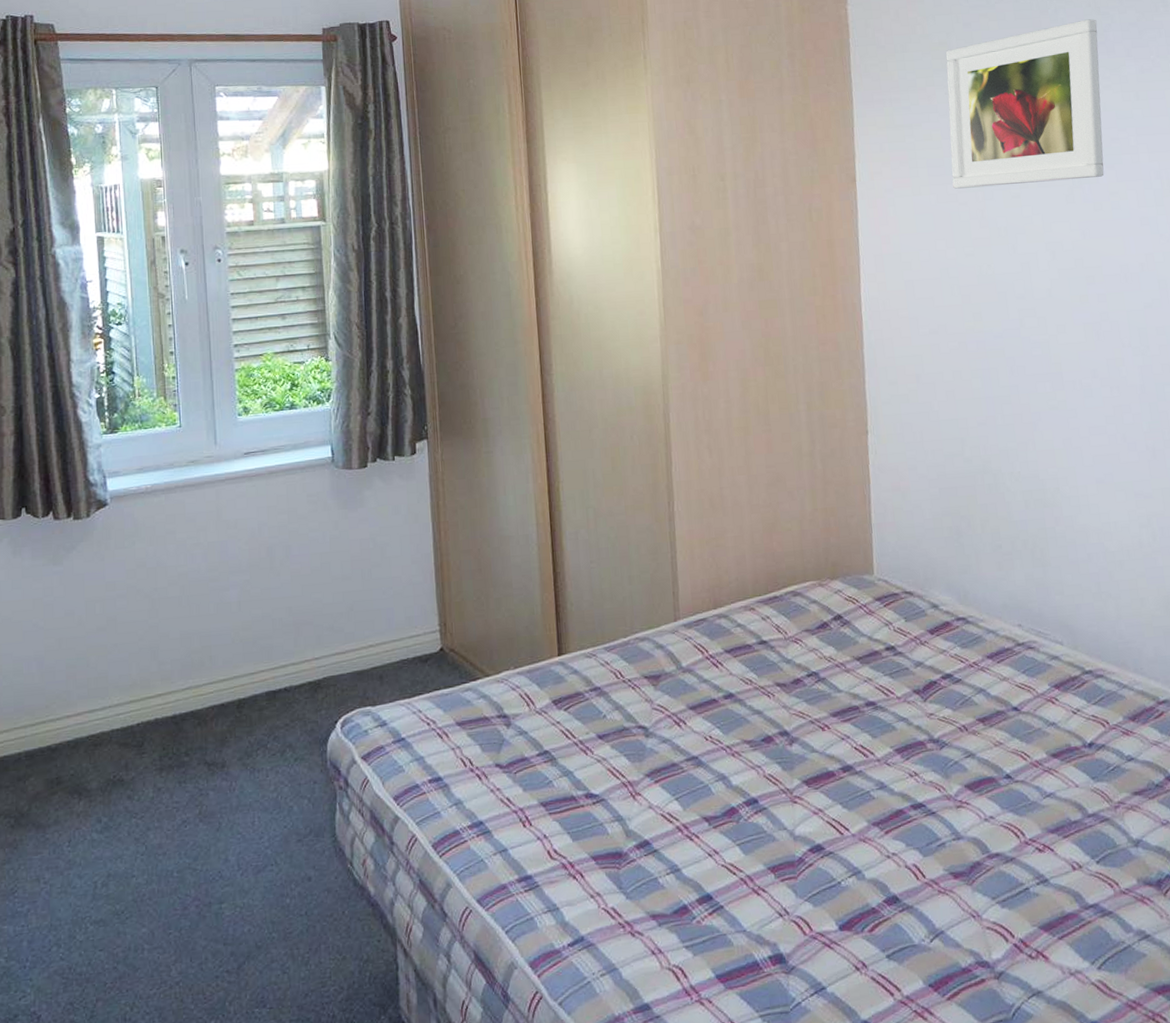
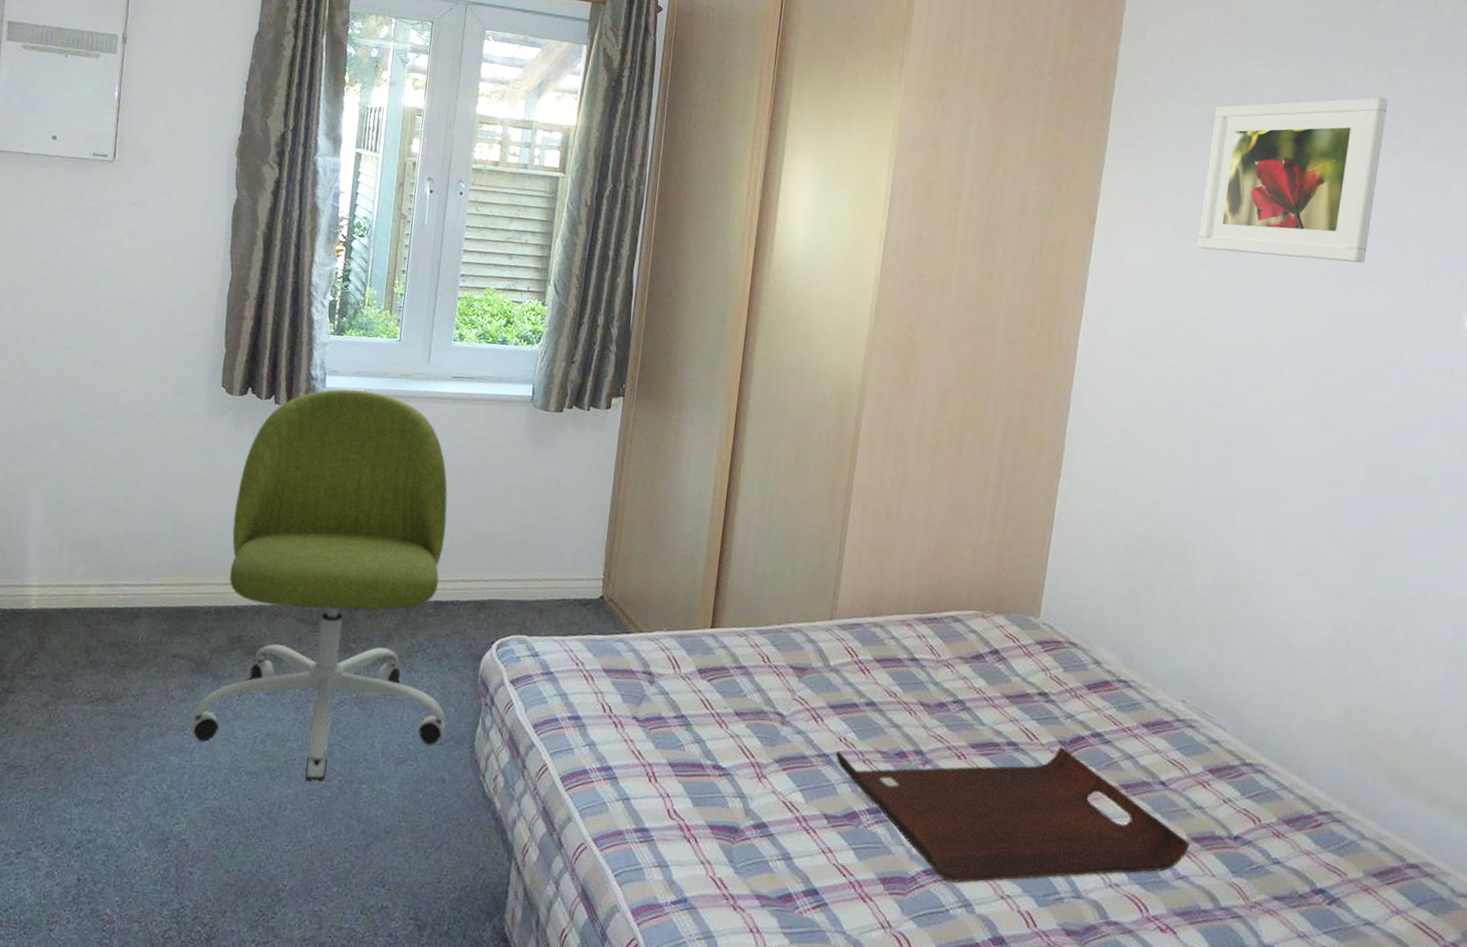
office chair: none [18,486,303,915] -> present [189,389,448,782]
serving tray: none [704,696,1051,854] -> present [836,747,1190,883]

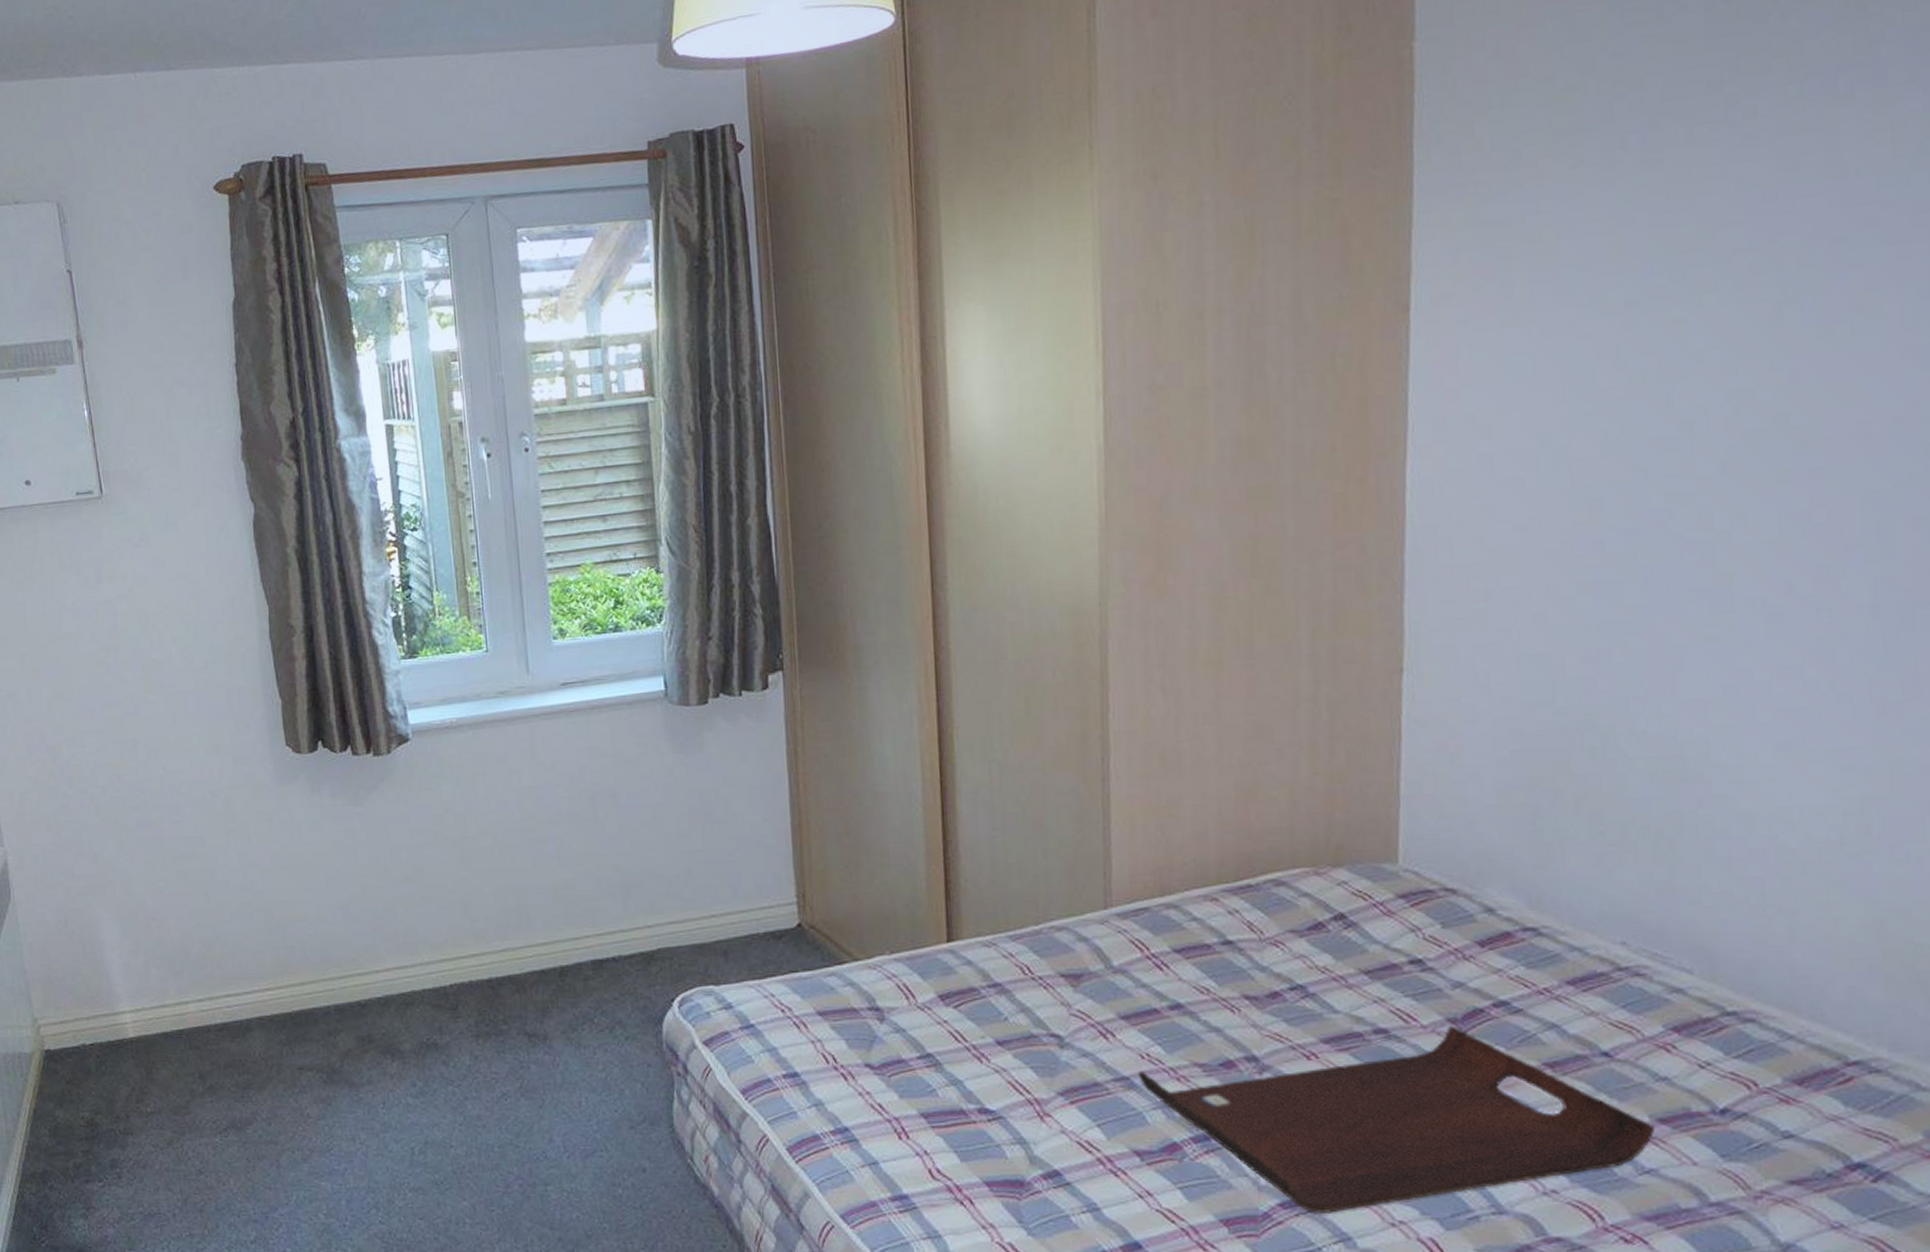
office chair: present [189,389,448,782] -> none [331,720,636,1190]
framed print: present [1197,97,1388,263] -> none [1570,25,1859,315]

